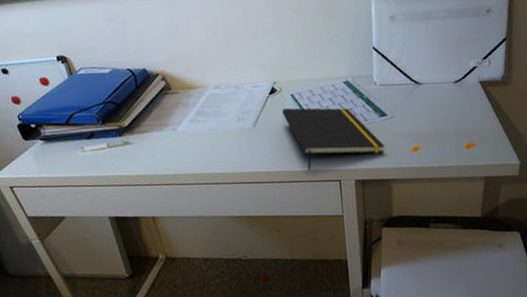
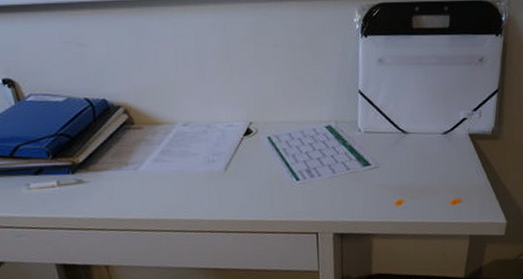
notepad: present [282,108,385,170] -> none [257,151,367,221]

